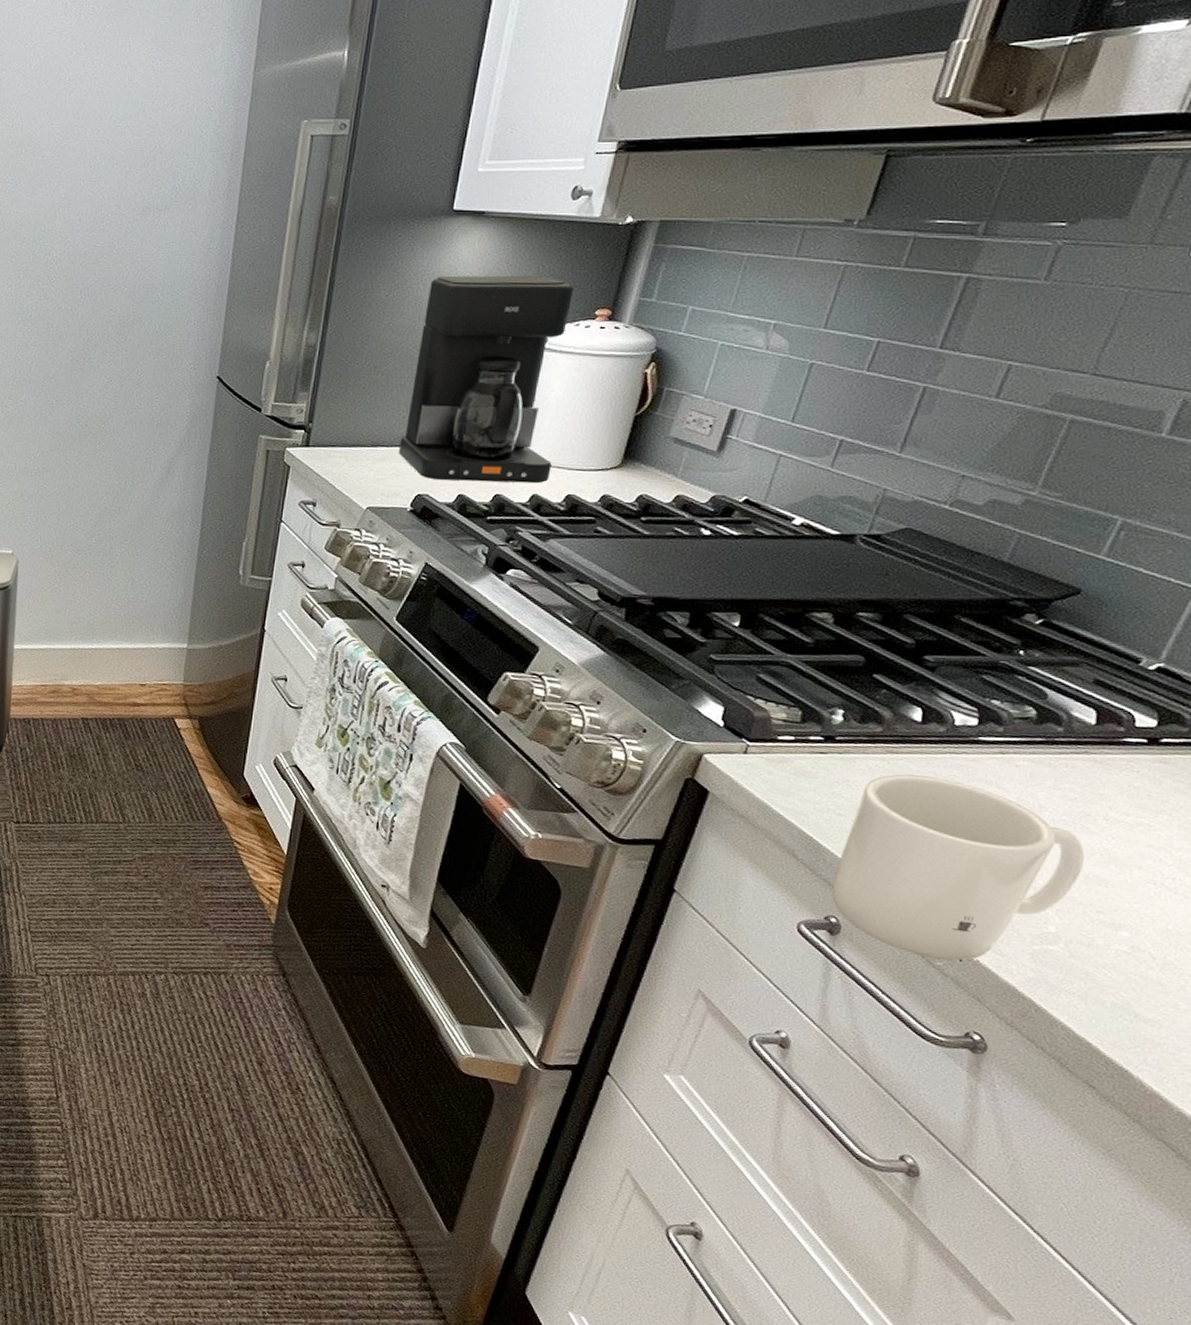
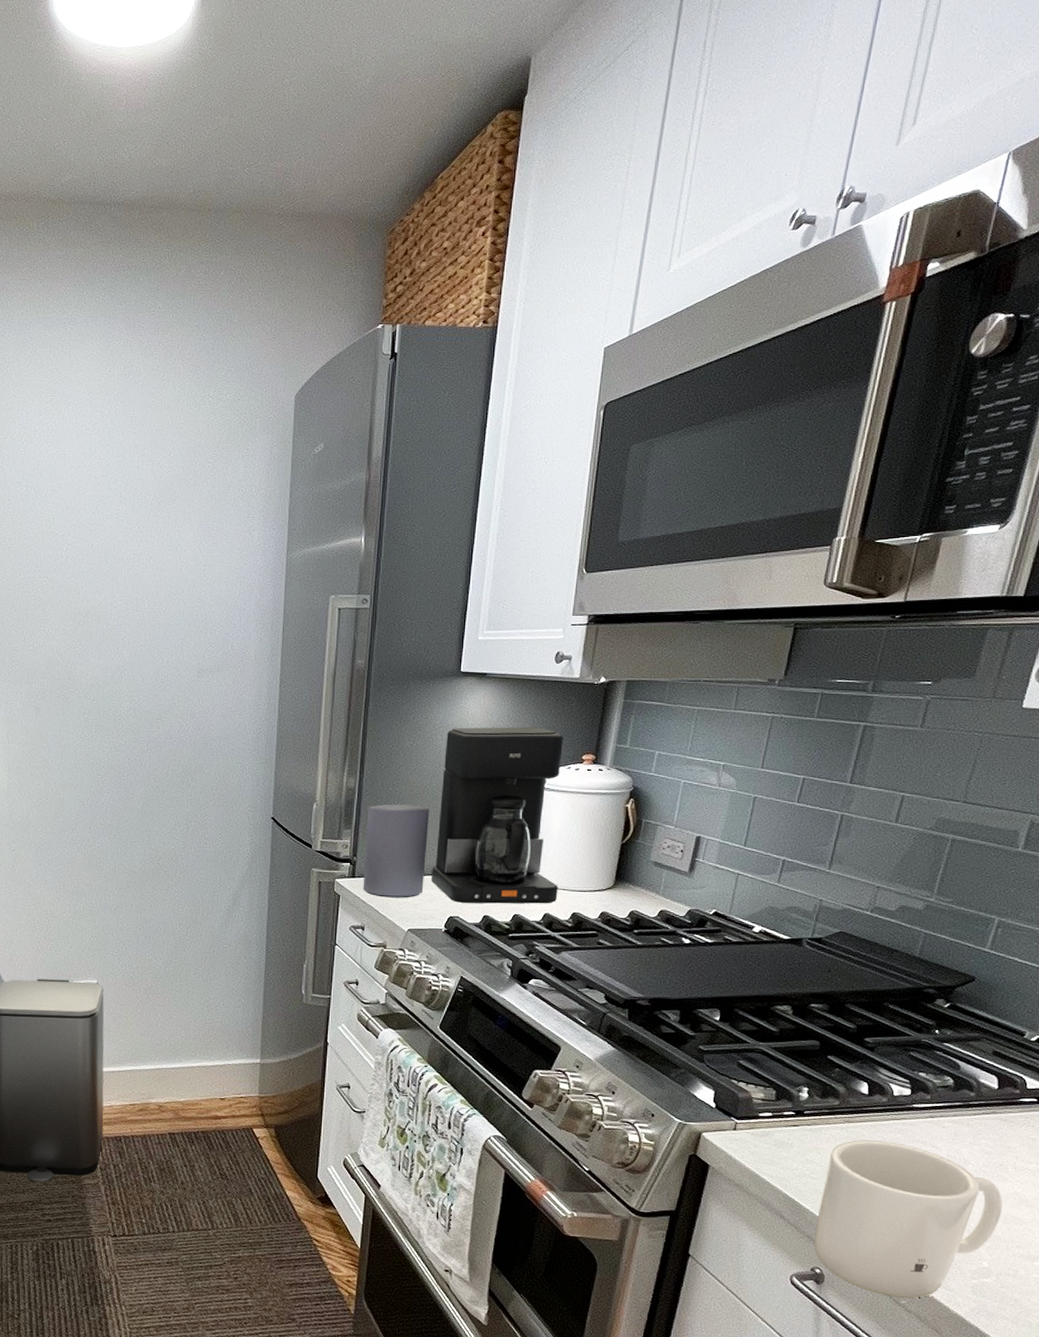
canister: none [317,364,402,472] -> present [362,804,429,898]

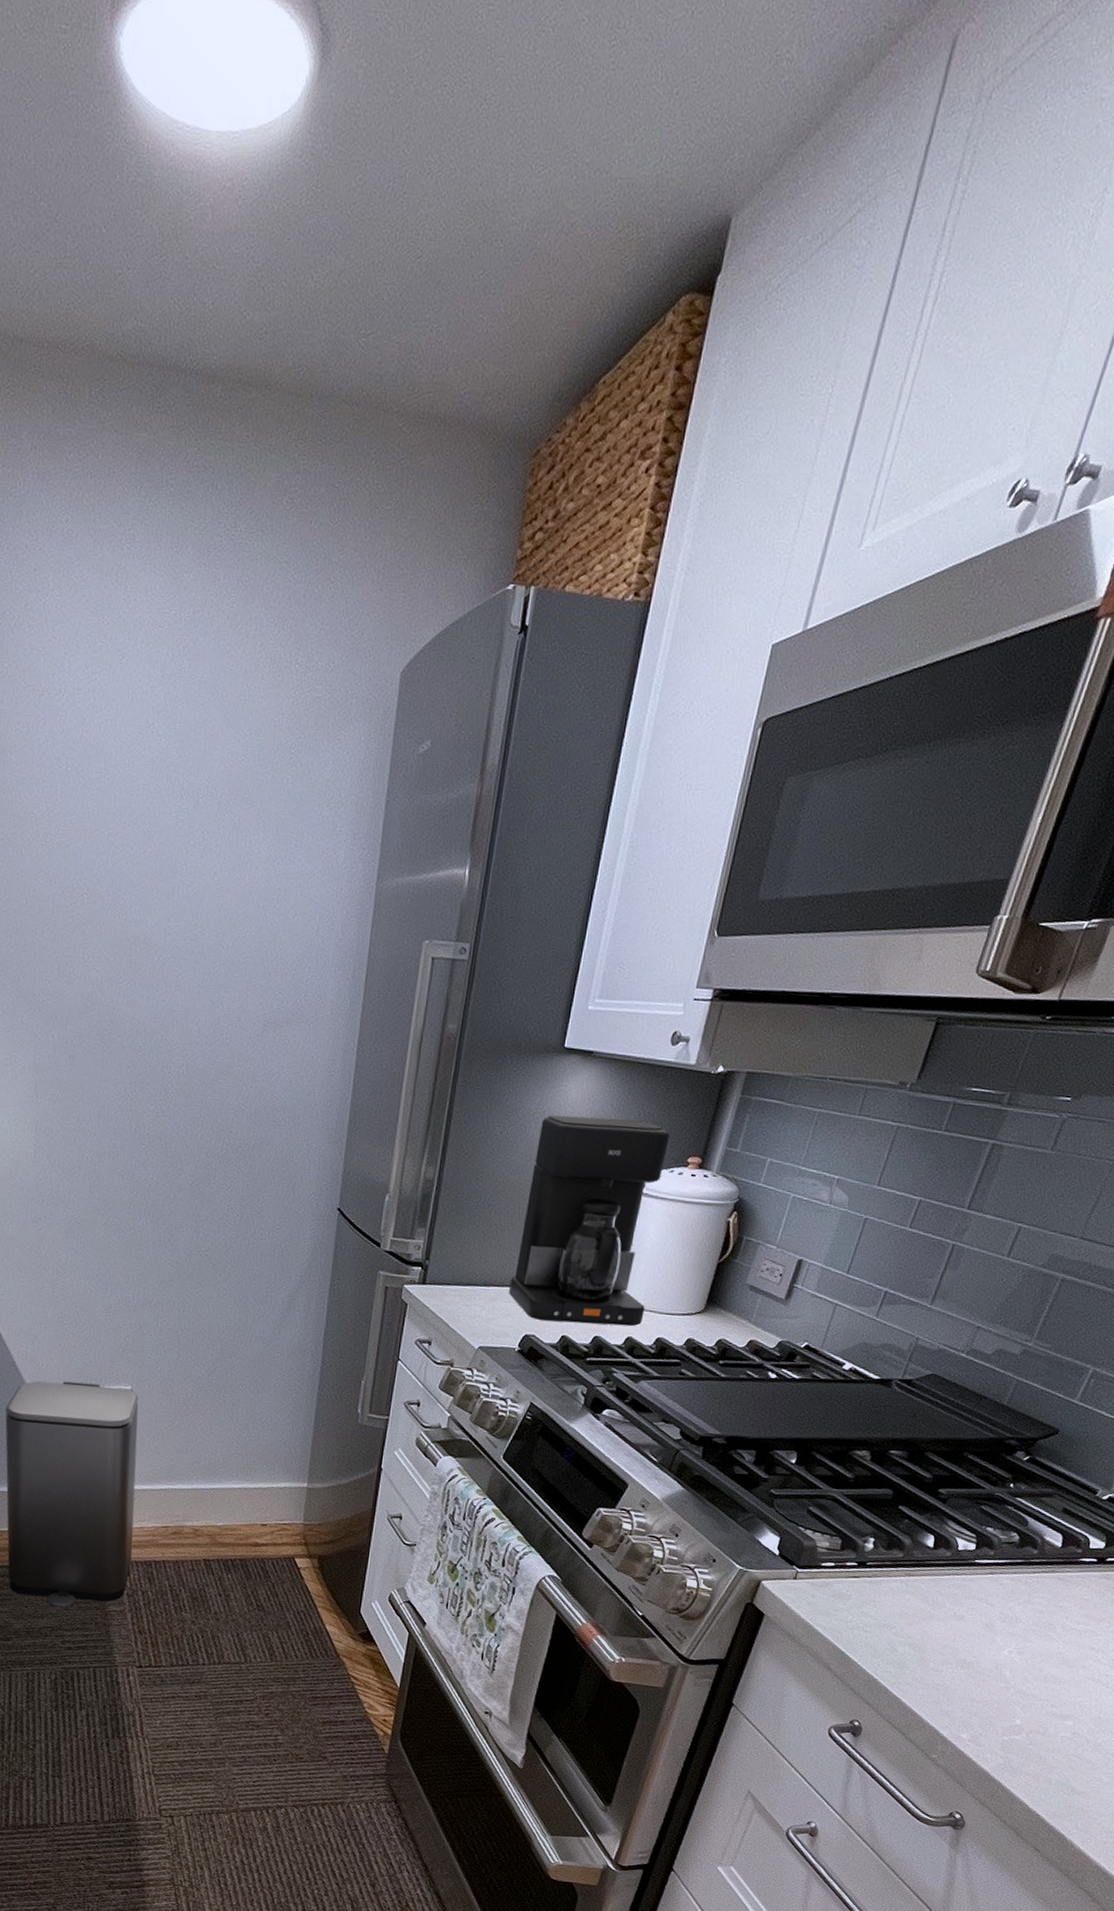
canister: present [362,804,429,898] -> none [433,1200,514,1311]
mug: present [814,1140,1002,1298] -> none [856,1594,1046,1753]

